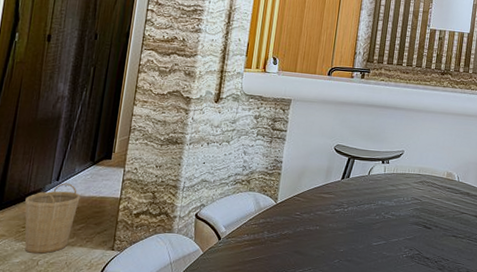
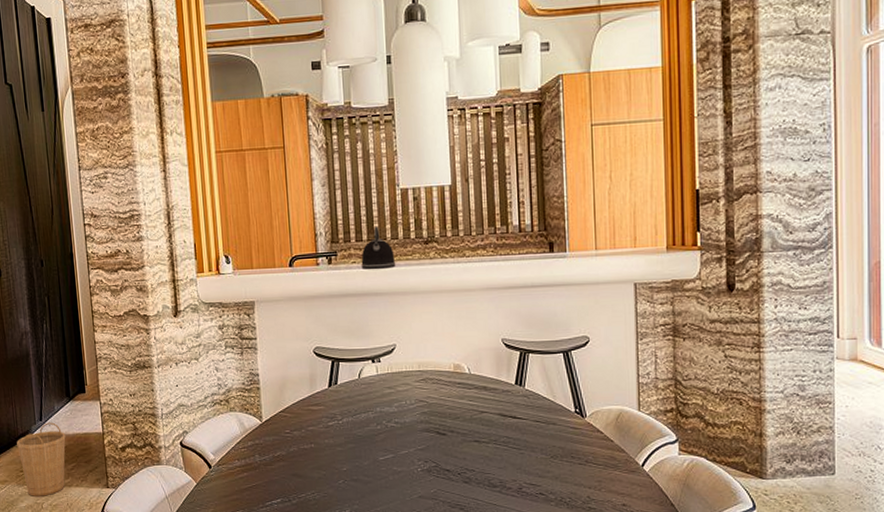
kettle: none [388,54,417,90] -> present [361,226,396,270]

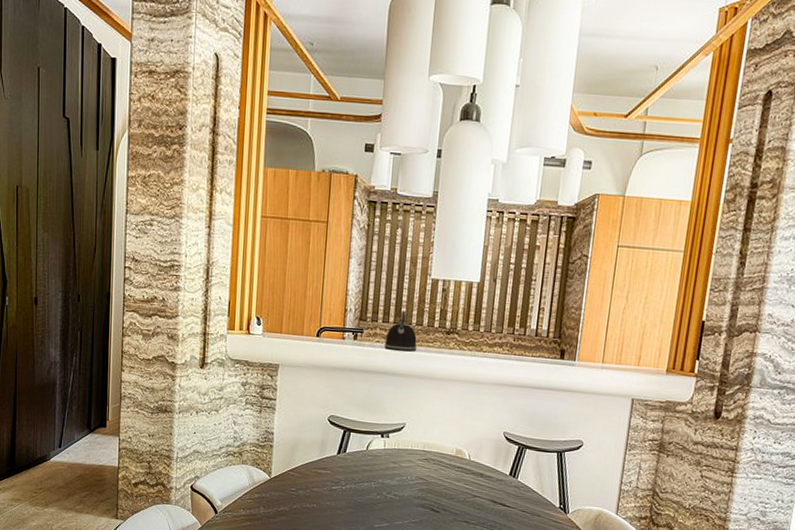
basket: present [17,422,66,496] -> none [34,450,82,519]

